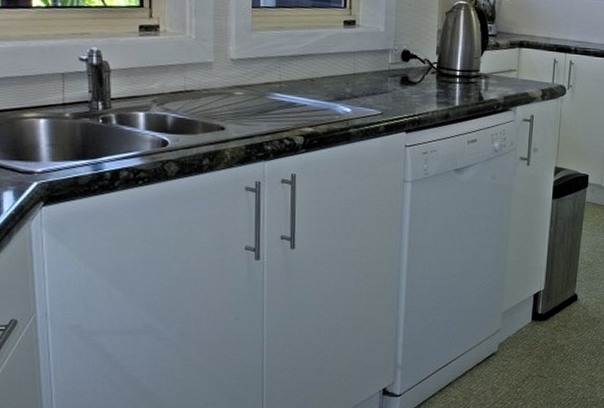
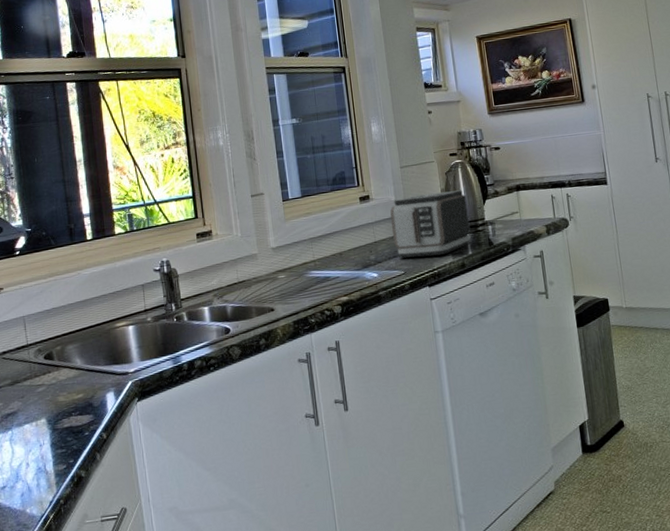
toaster: none [375,31,464,101] -> present [390,190,471,258]

